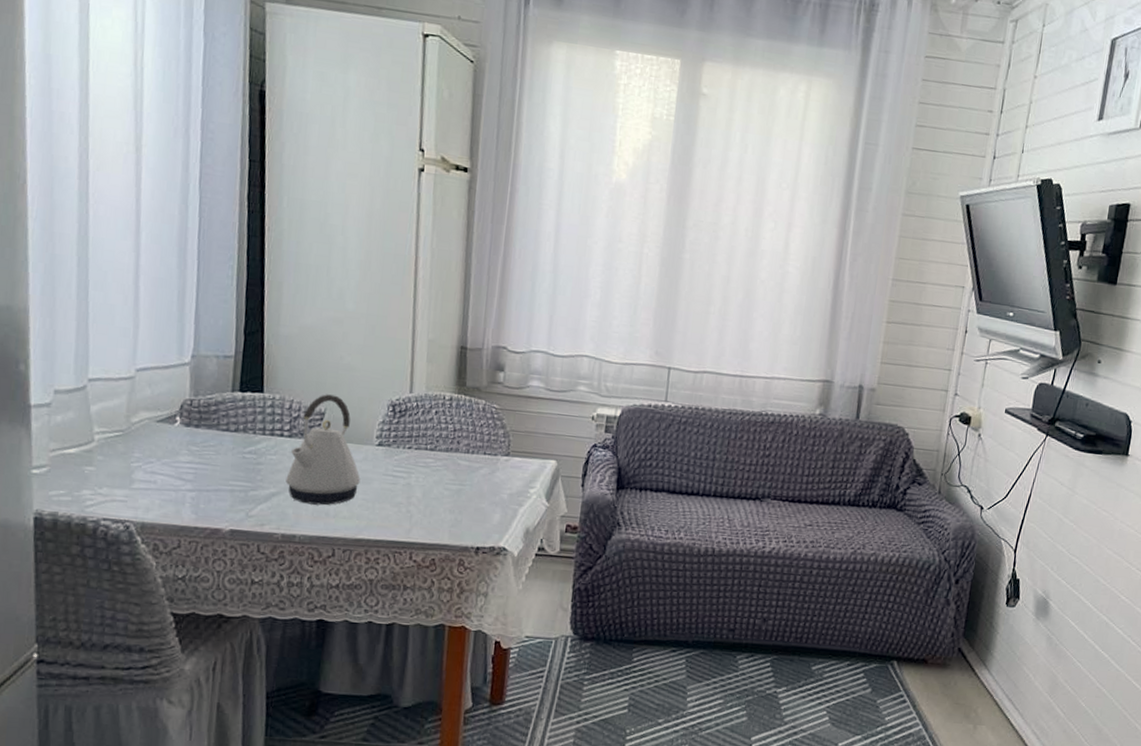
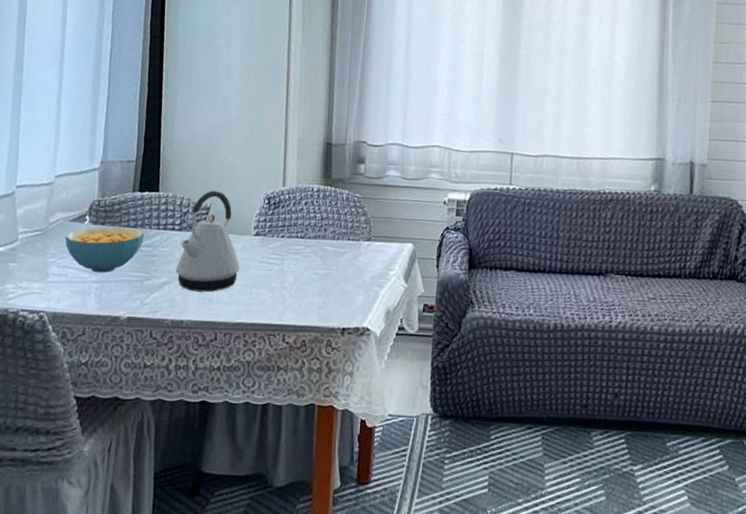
cereal bowl: none [151,429,247,481] -> present [64,226,144,273]

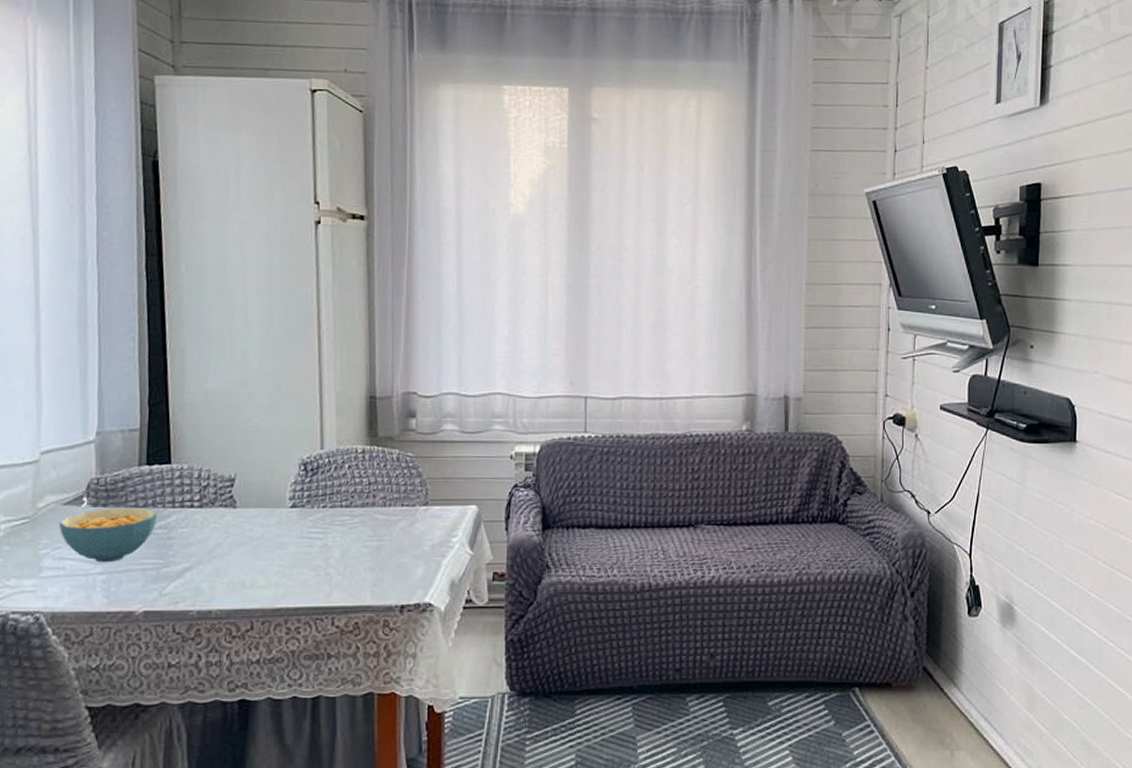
kettle: present [176,190,240,292] -> none [198,459,275,576]

